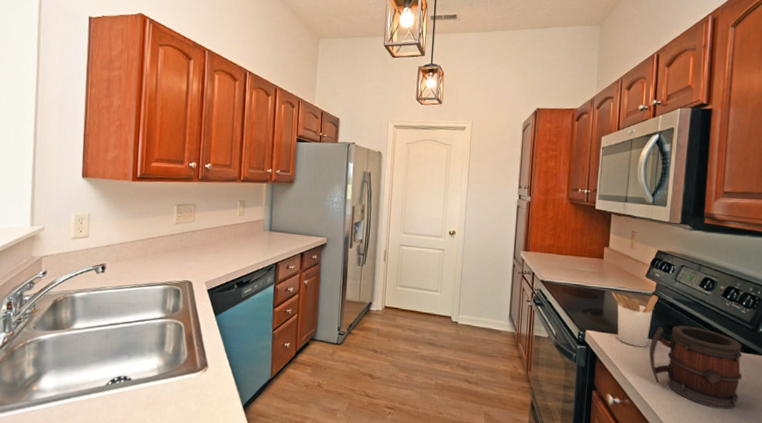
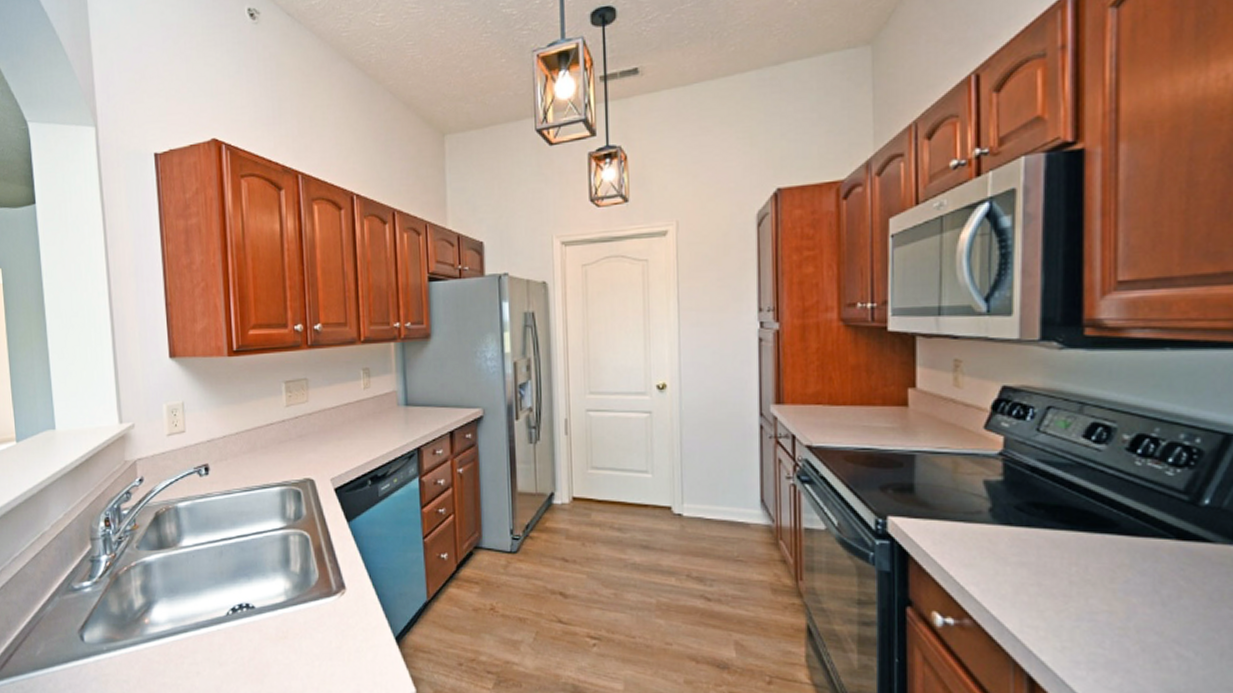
utensil holder: present [612,292,658,347] -> none [927,456,1009,538]
mug: present [648,325,742,409] -> none [999,501,1175,631]

